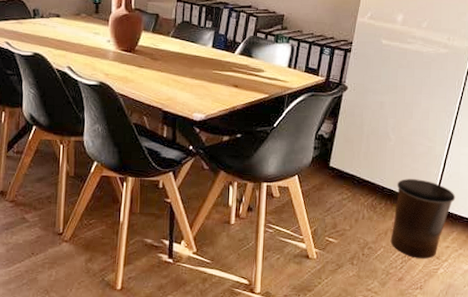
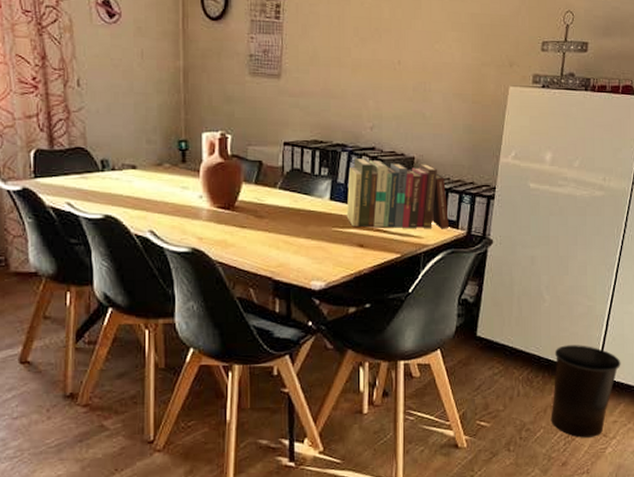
books: none [225,13,311,76] -> present [346,157,449,229]

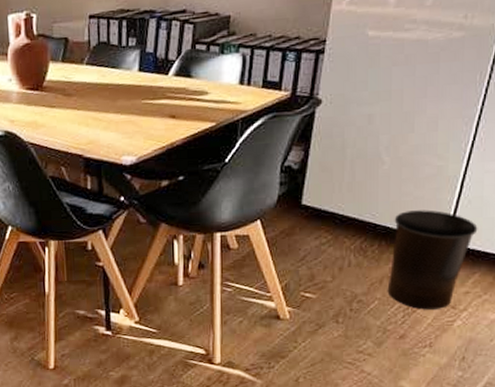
books: present [346,157,449,229] -> none [156,21,270,97]

